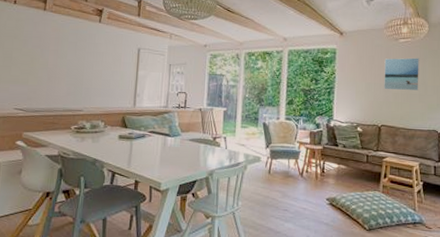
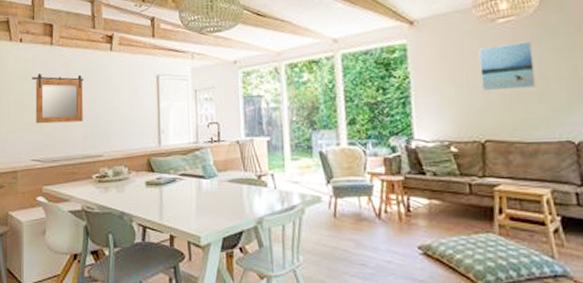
mirror: none [22,34,73,80] -> present [32,74,85,124]

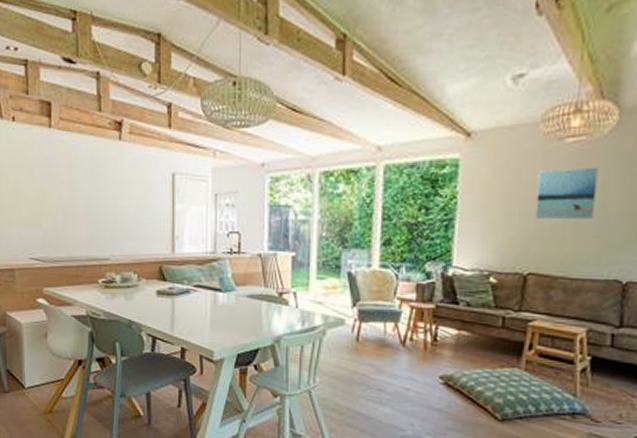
mirror: present [32,74,85,124] -> none [27,161,89,220]

